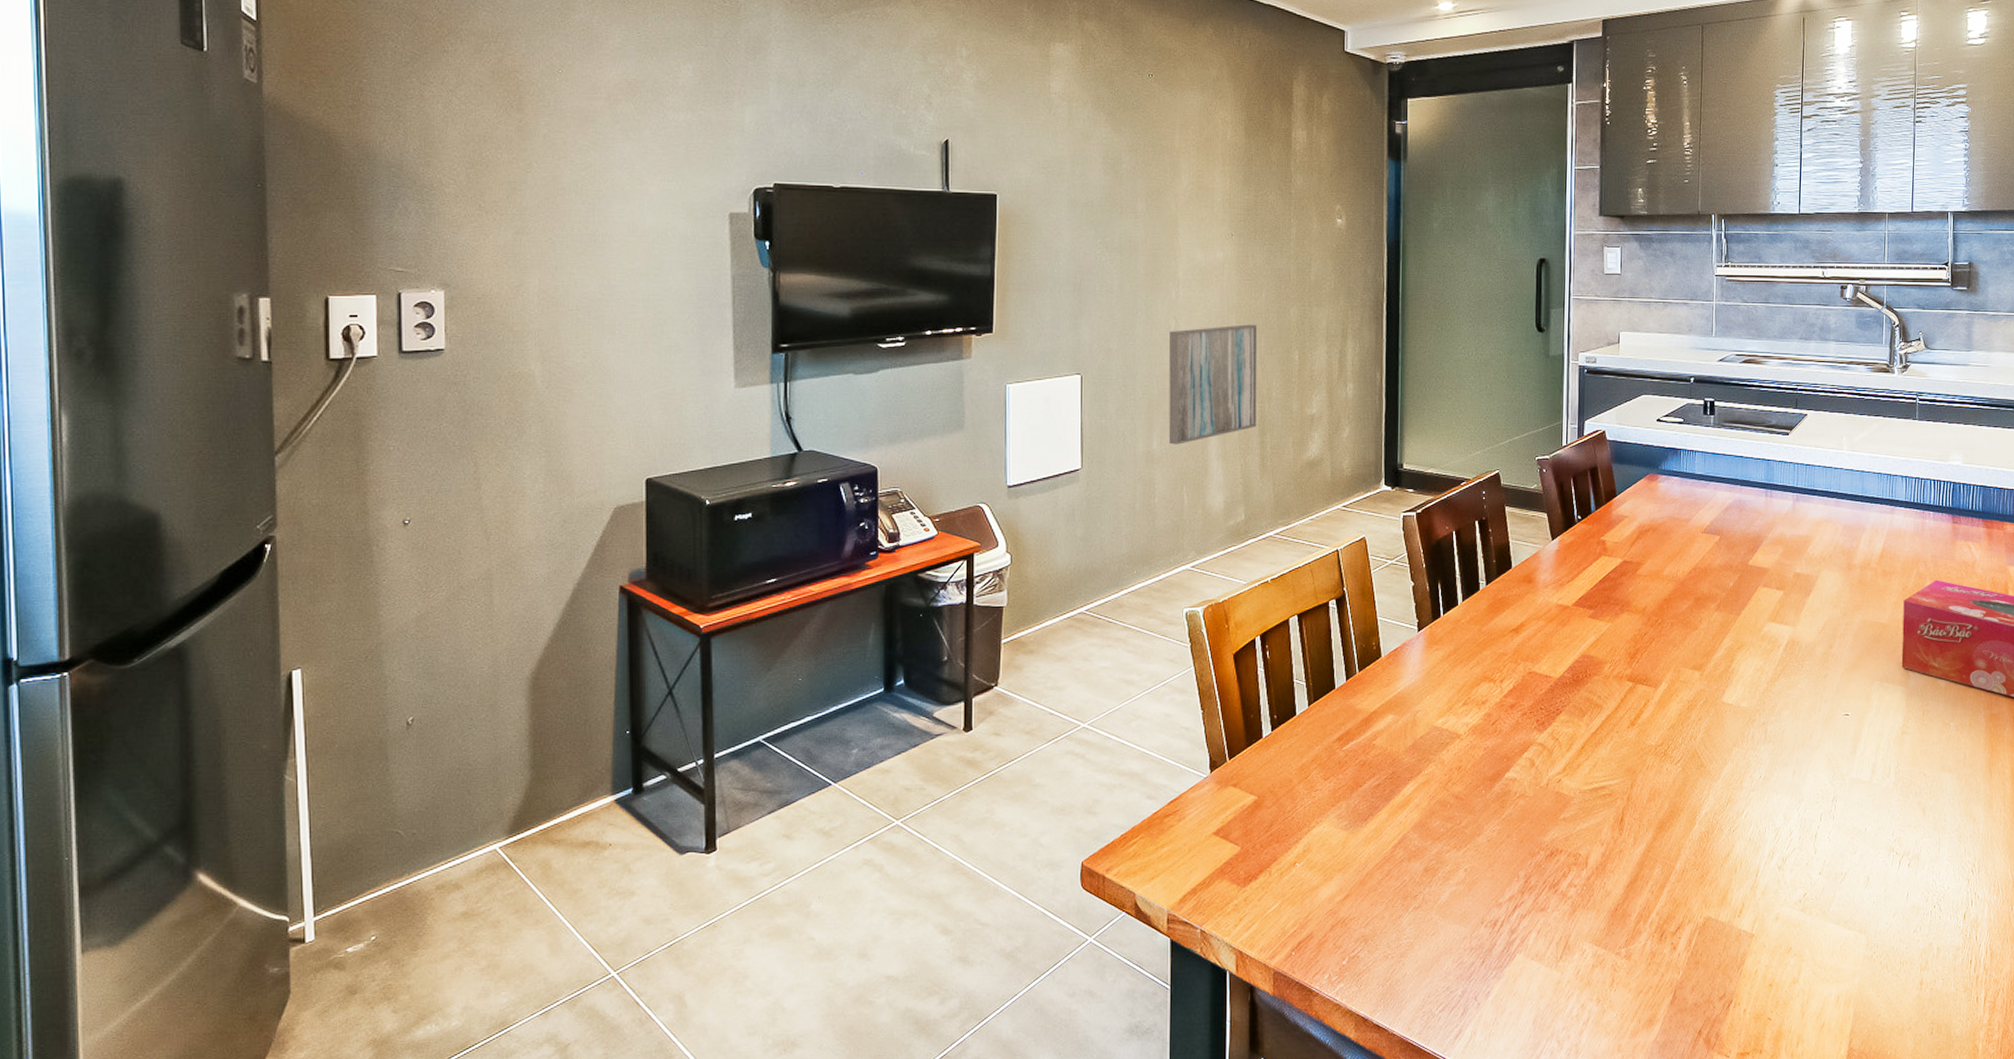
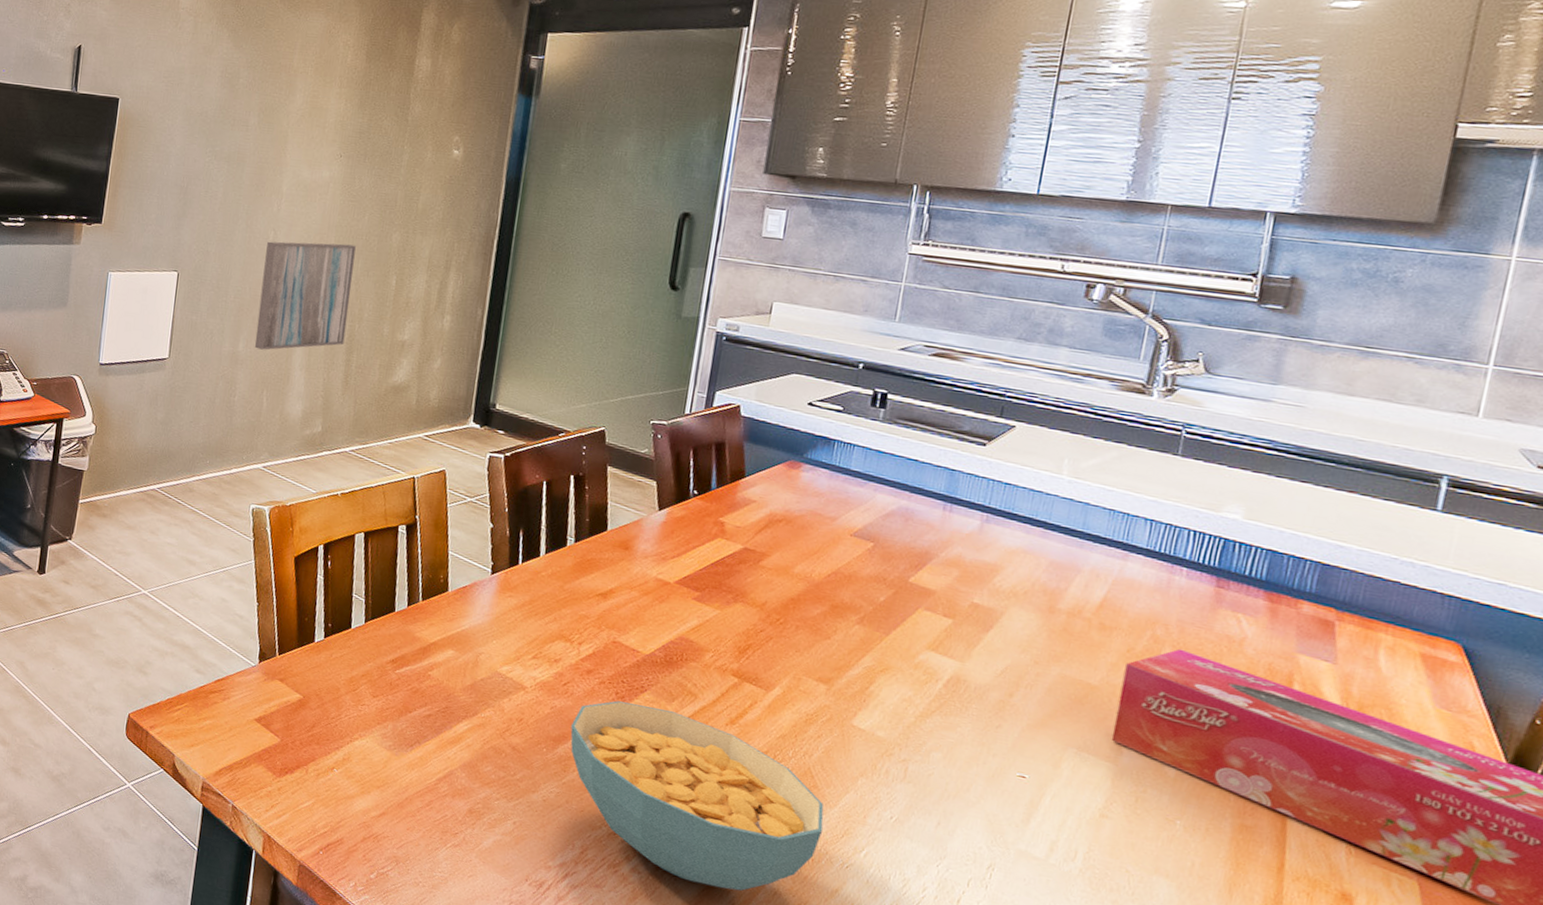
cereal bowl: none [1503,726,1713,882] -> present [570,701,824,891]

